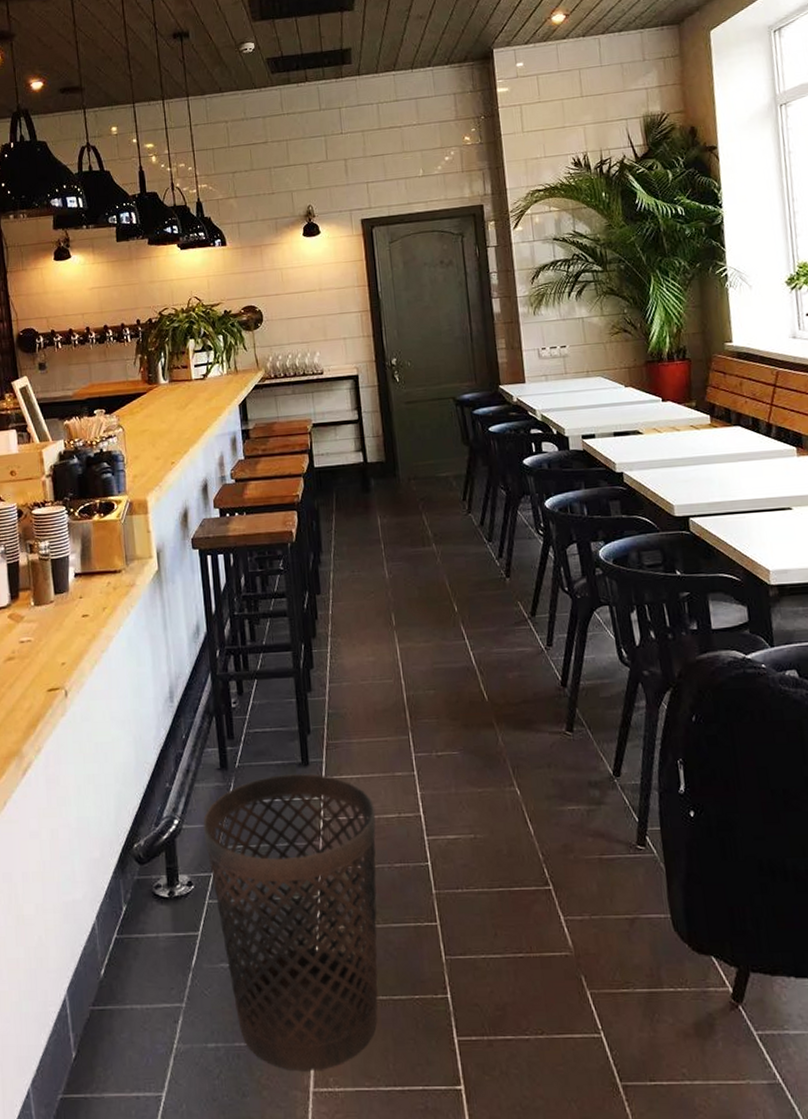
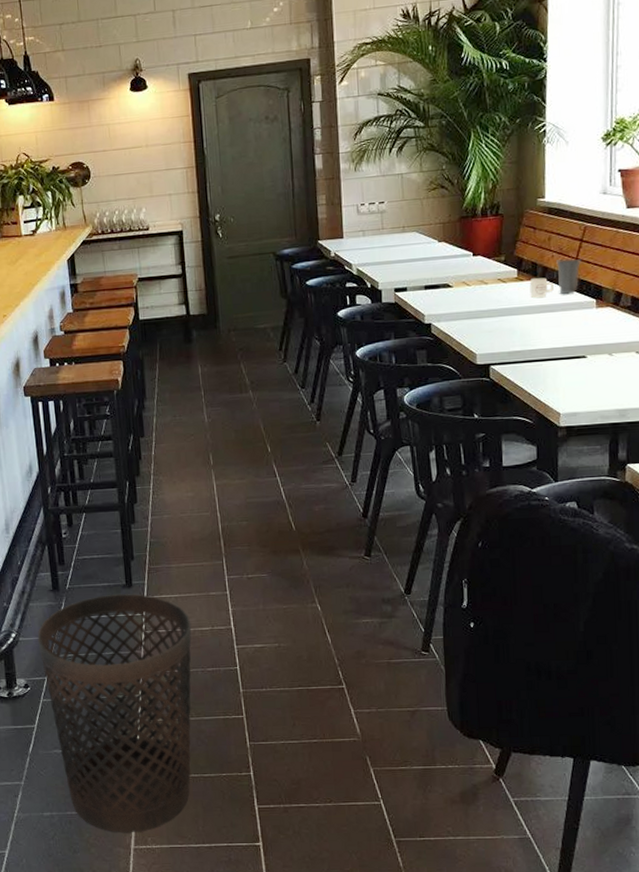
mug: none [724,424,750,447] -> present [529,277,554,299]
cup: none [749,404,777,443] -> present [555,258,582,295]

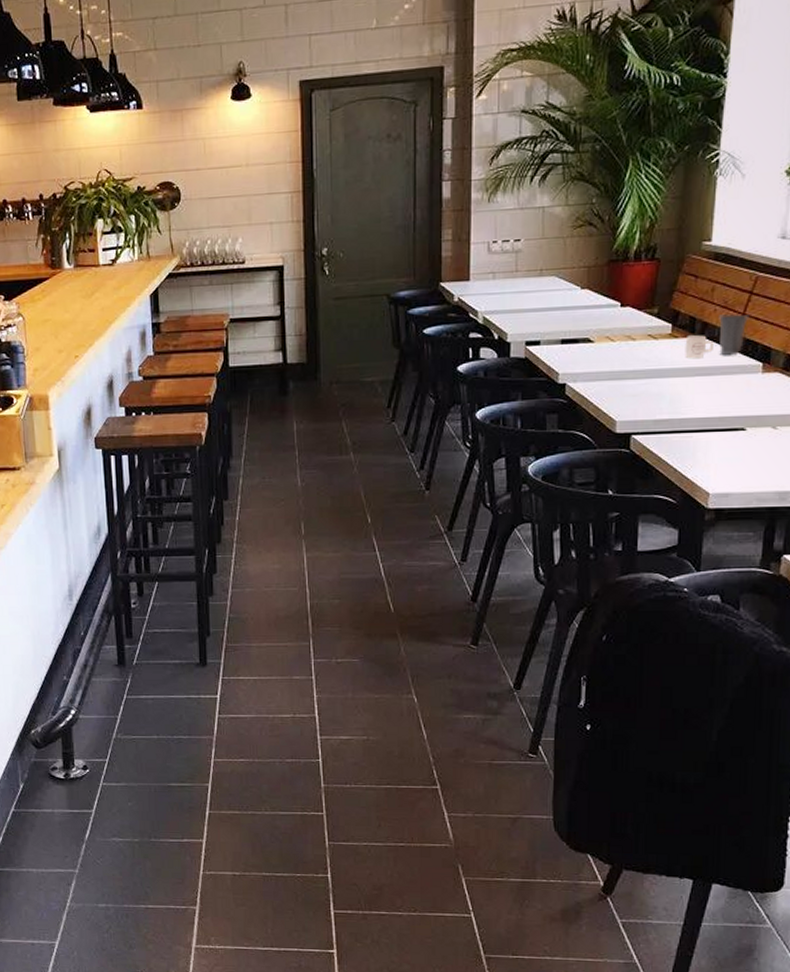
trash bin: present [37,594,192,832] -> none [99,673,271,930]

